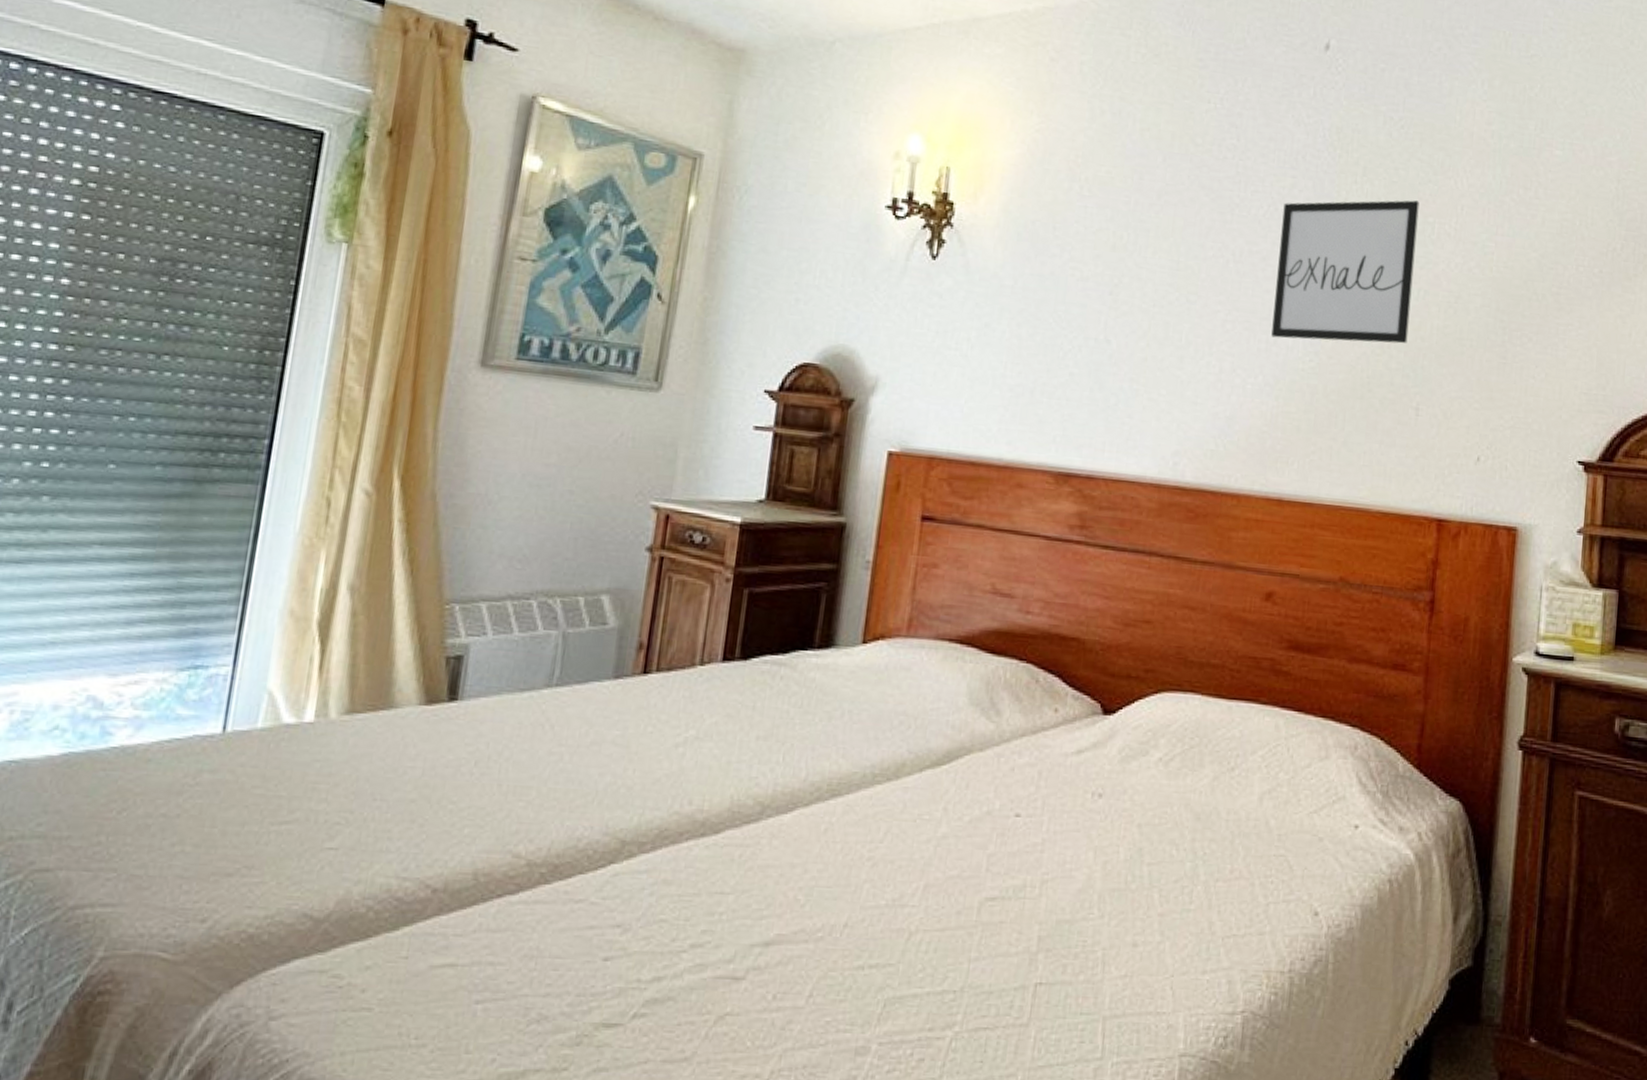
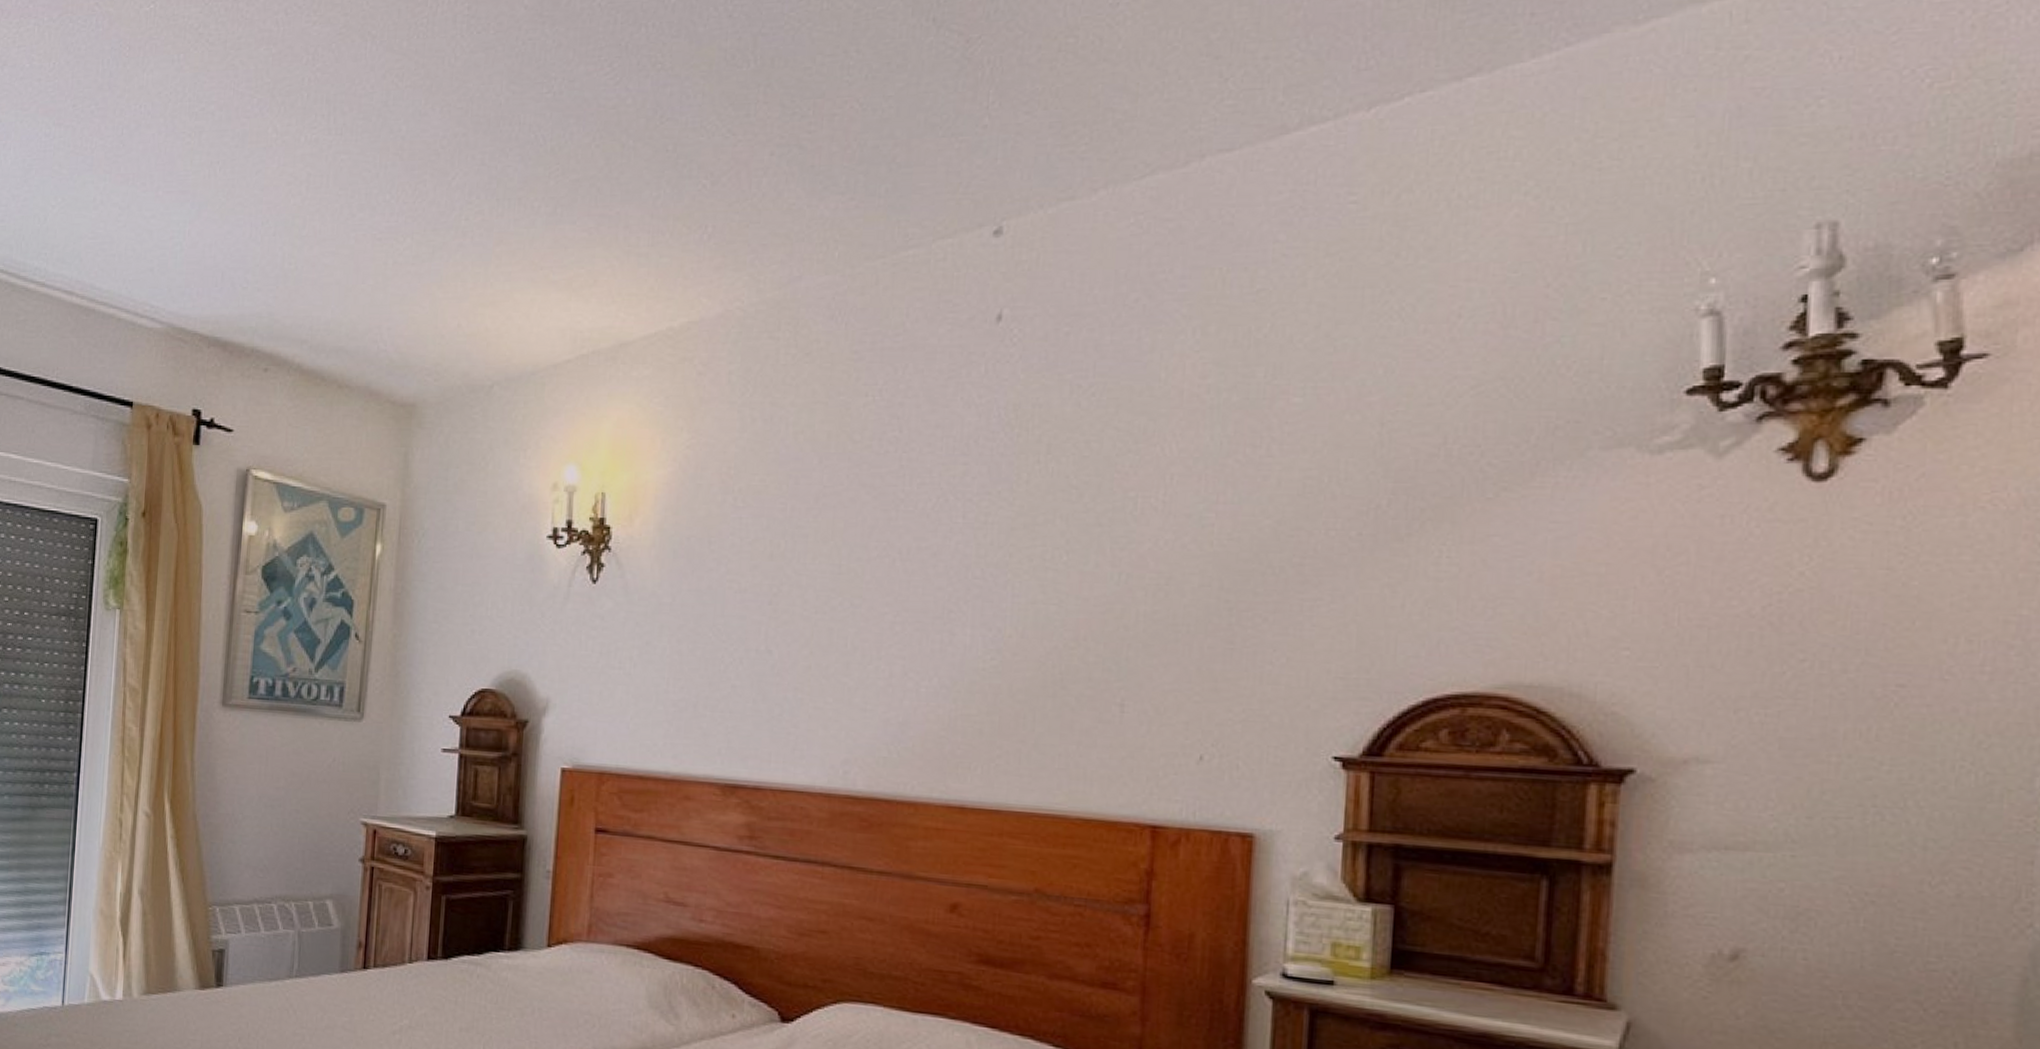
wall art: present [1271,200,1420,344] -> none [946,475,1117,637]

